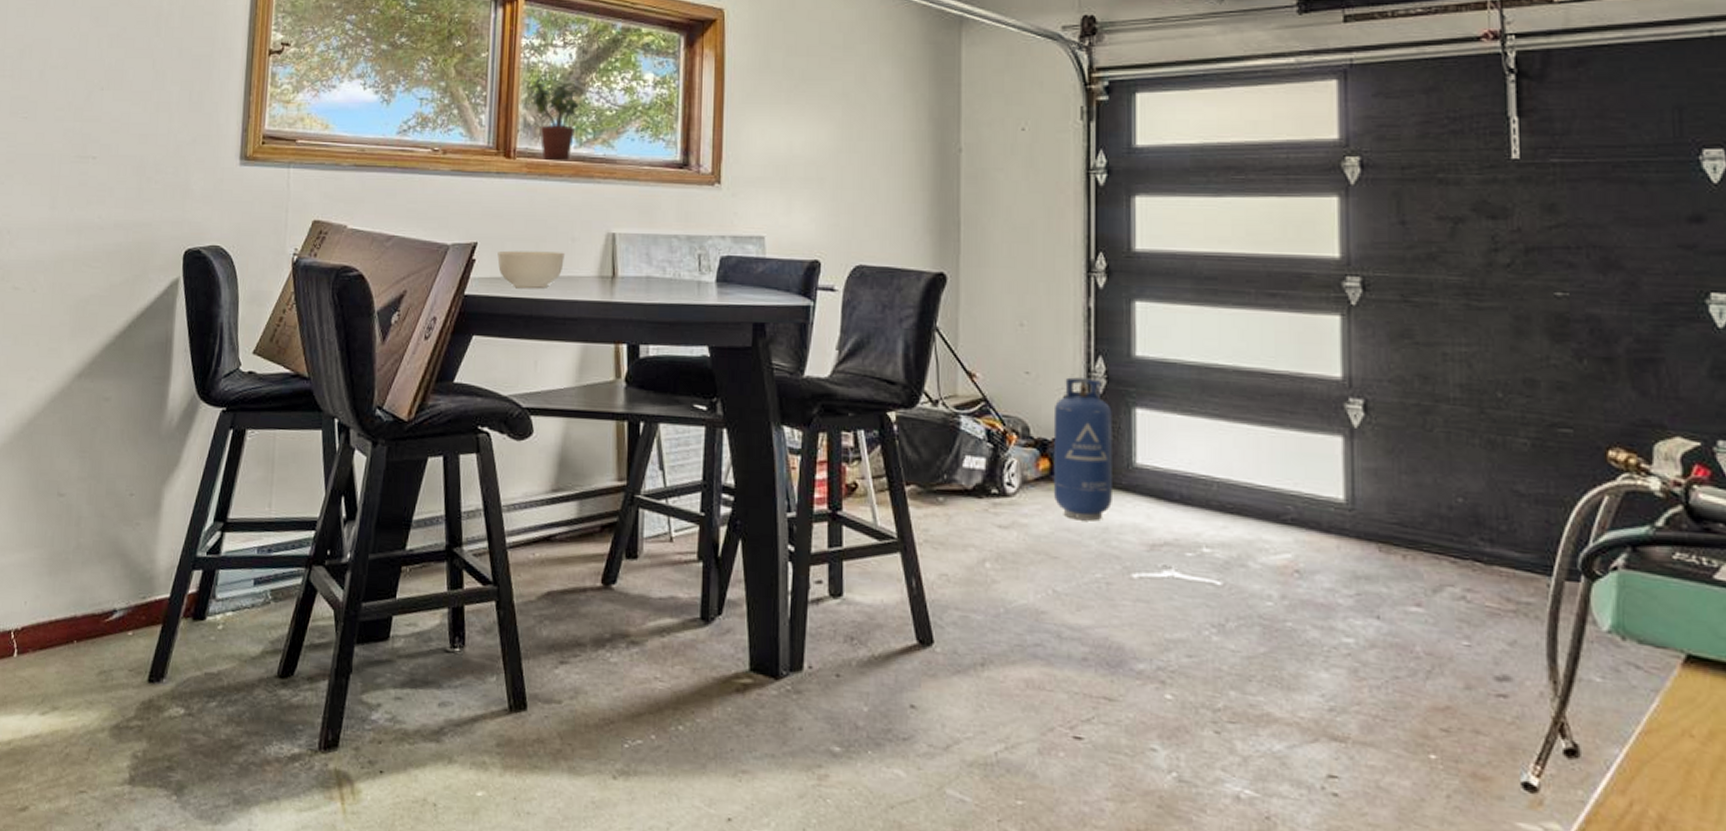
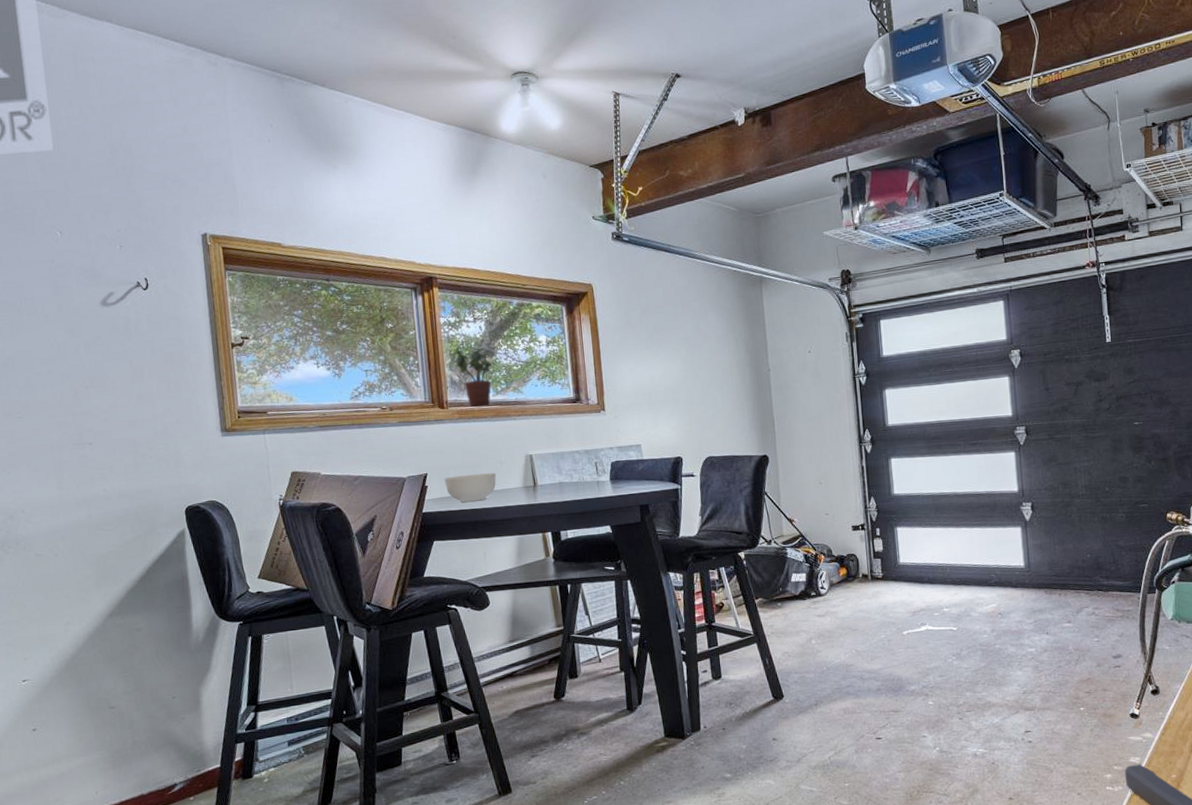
gas cylinder: present [1053,377,1114,521] -> none [846,512,887,604]

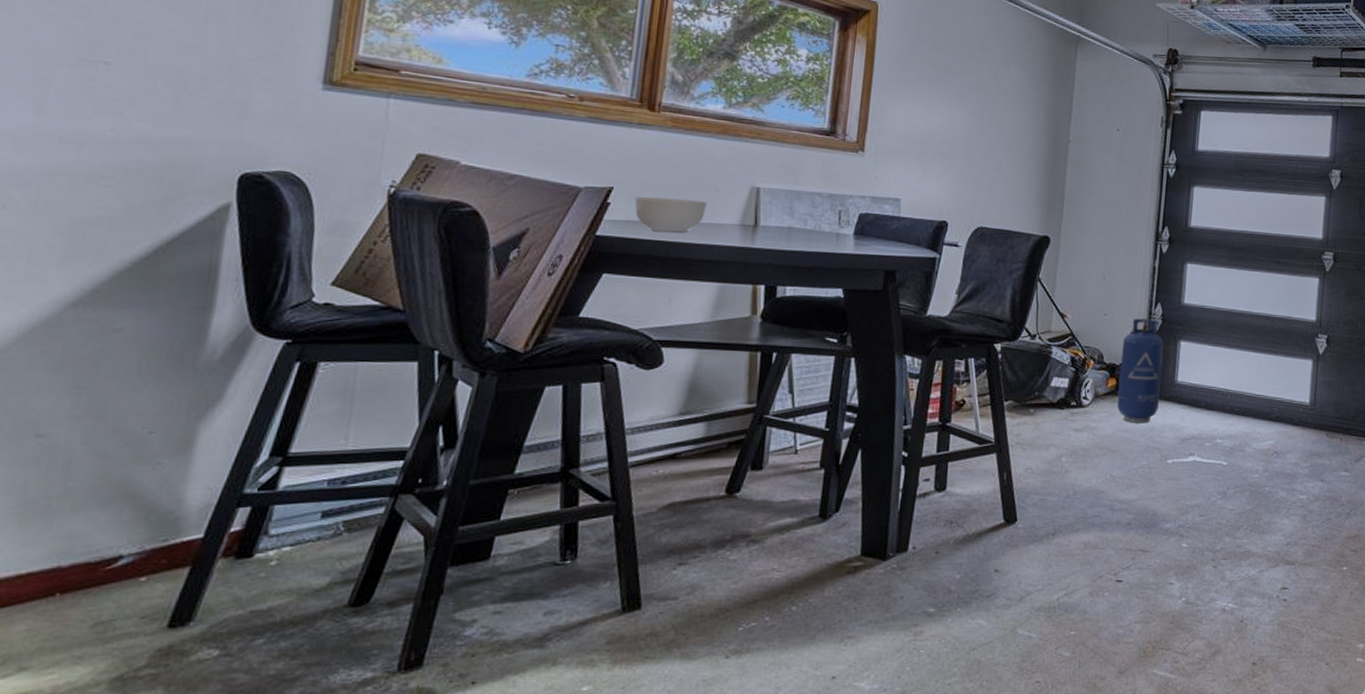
potted plant: present [450,346,492,408] -> none [677,40,731,120]
gas cylinder: none [846,512,887,604] -> present [1117,318,1164,424]

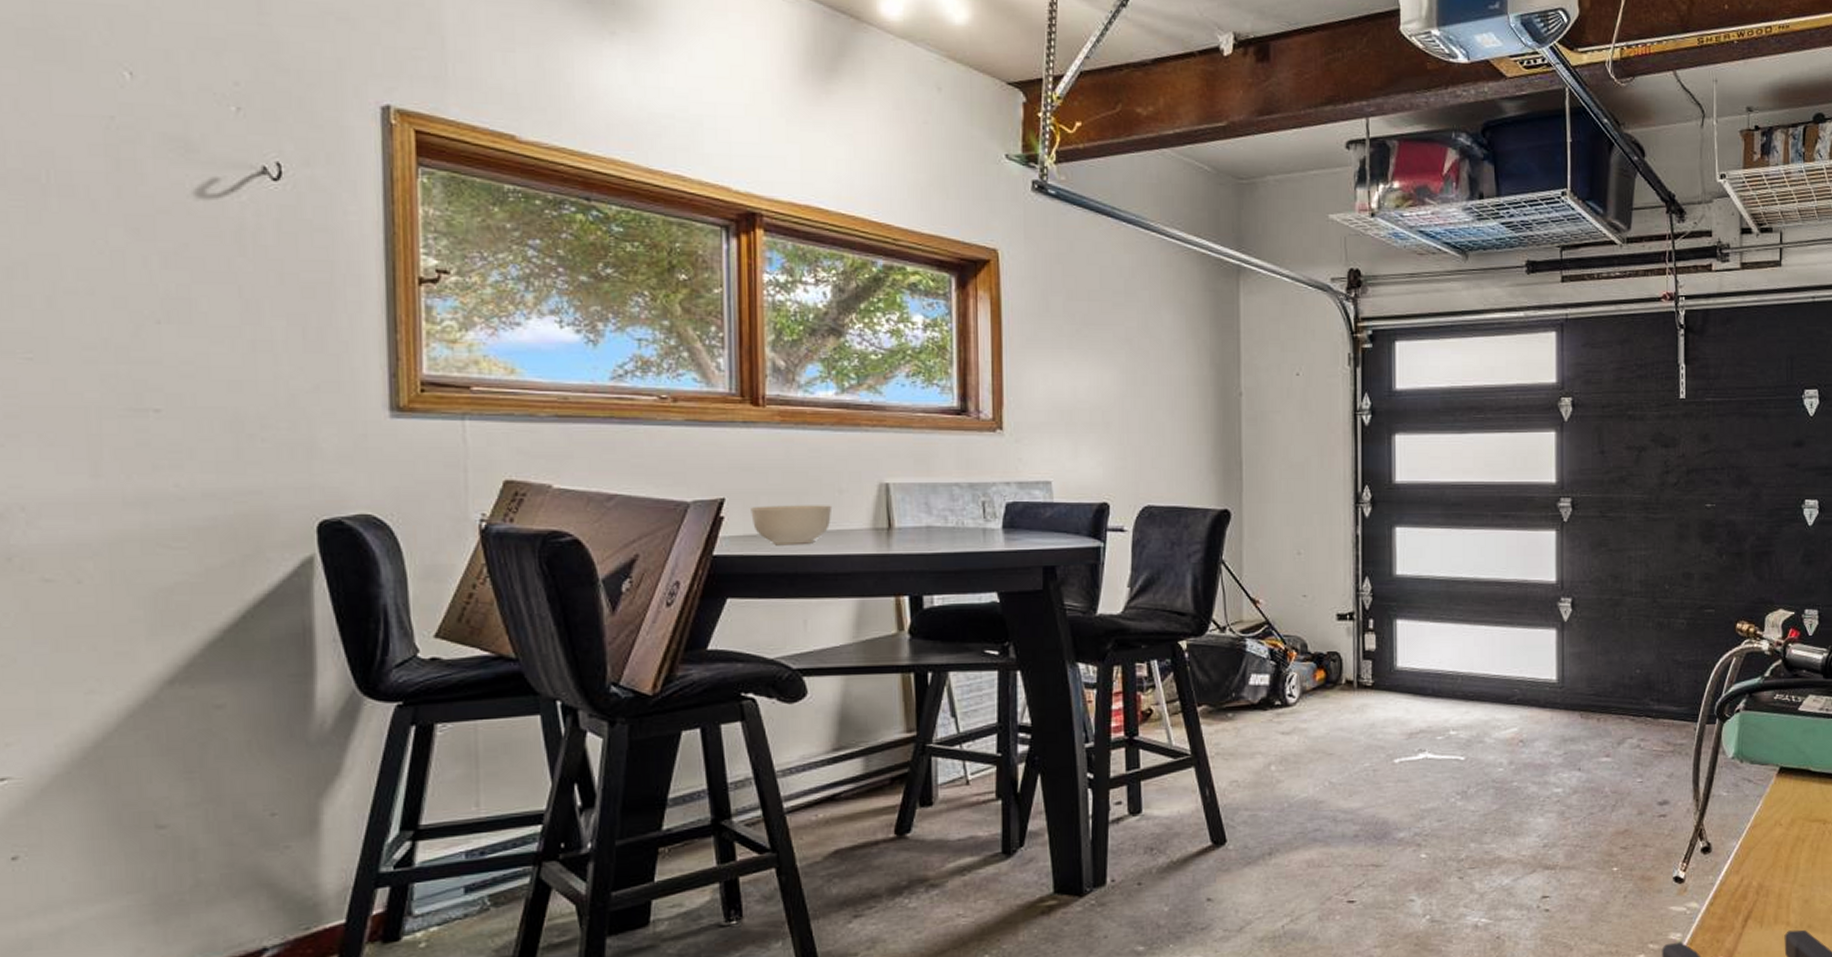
gas cylinder: present [1117,318,1164,424] -> none [1328,596,1379,720]

